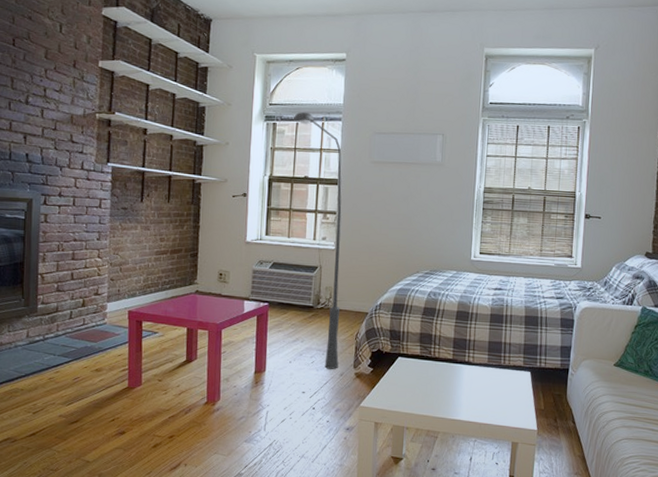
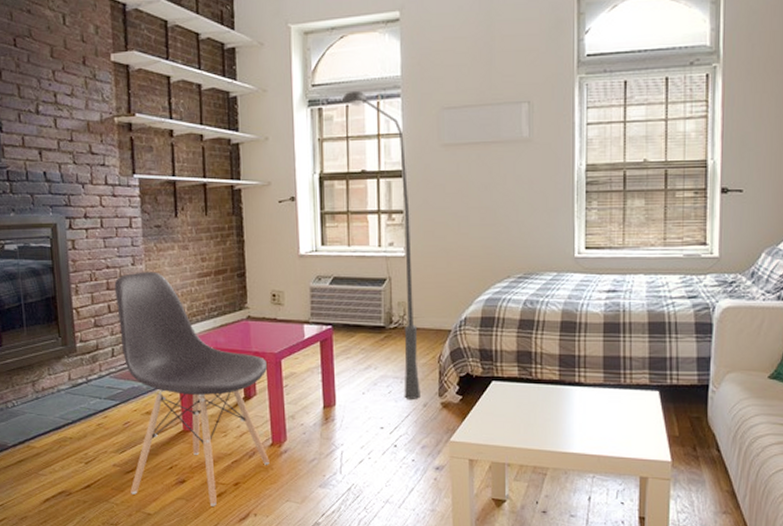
chair: none [73,246,210,456] -> present [114,271,270,506]

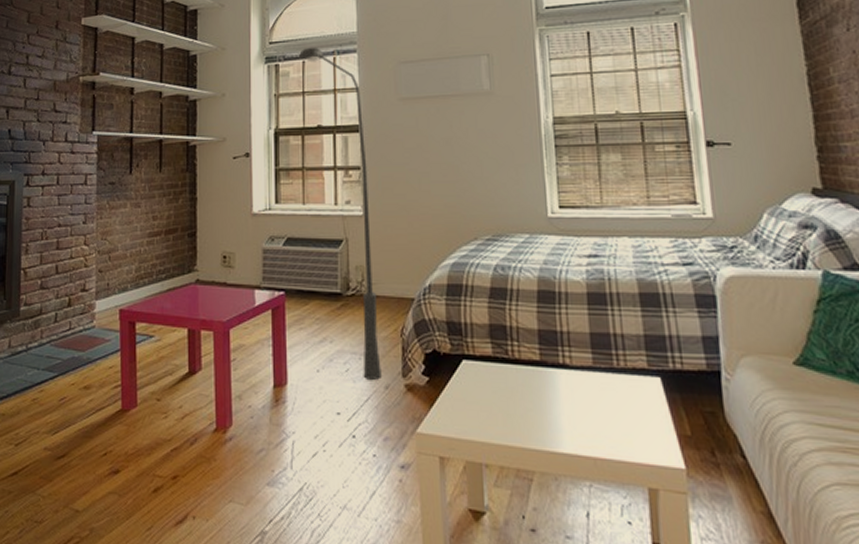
chair: present [114,271,270,506] -> none [60,230,215,505]

